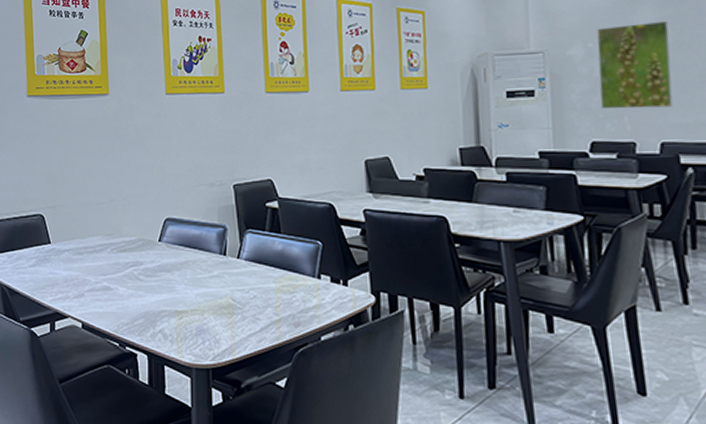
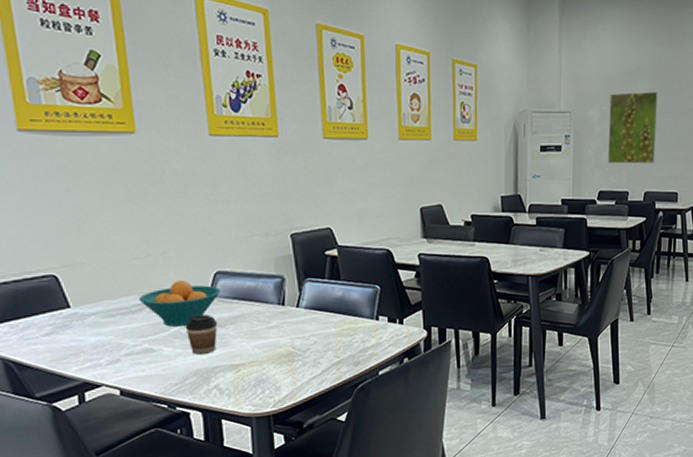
fruit bowl: none [102,224,170,268] -> present [138,279,222,327]
coffee cup: none [137,257,165,297] -> present [185,314,218,355]

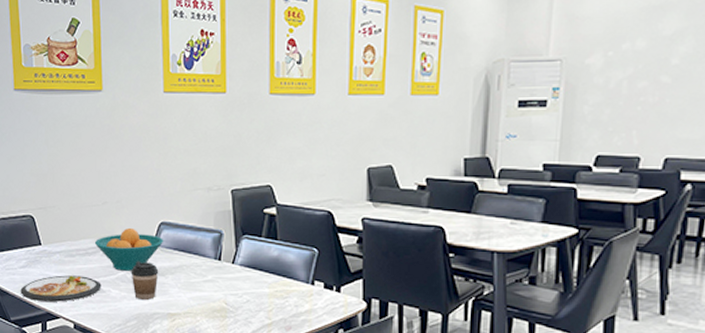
dish: none [46,336,151,371] -> present [20,275,102,302]
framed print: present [607,92,658,164] -> none [611,31,693,123]

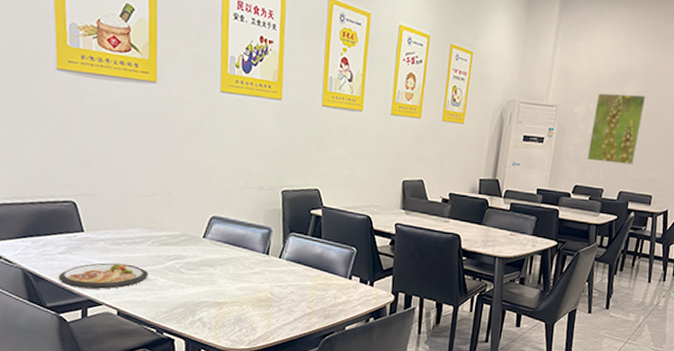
fruit bowl: present [94,227,164,271] -> none [142,219,215,261]
coffee cup: present [131,261,159,300] -> none [179,252,208,289]
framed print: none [611,31,693,123] -> present [587,93,646,165]

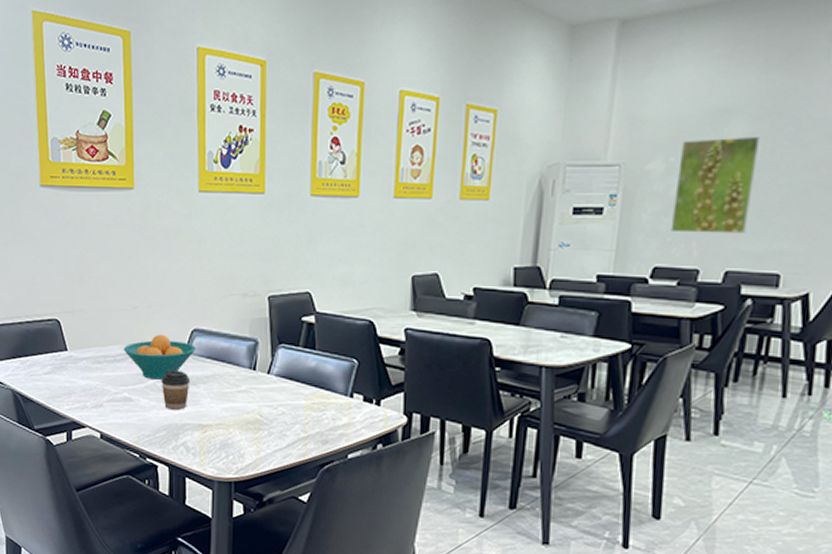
dish: present [58,263,149,289] -> none [45,382,130,411]
fruit bowl: none [142,219,215,261] -> present [123,334,197,380]
coffee cup: none [179,252,208,289] -> present [161,369,191,410]

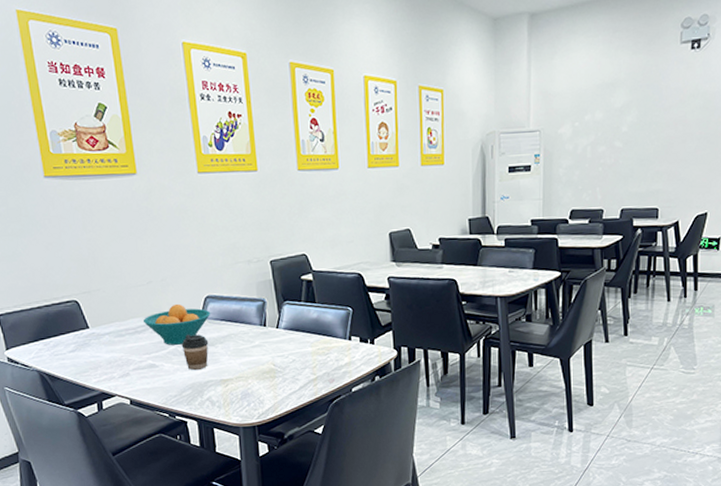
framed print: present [670,137,761,233] -> none [580,104,636,182]

